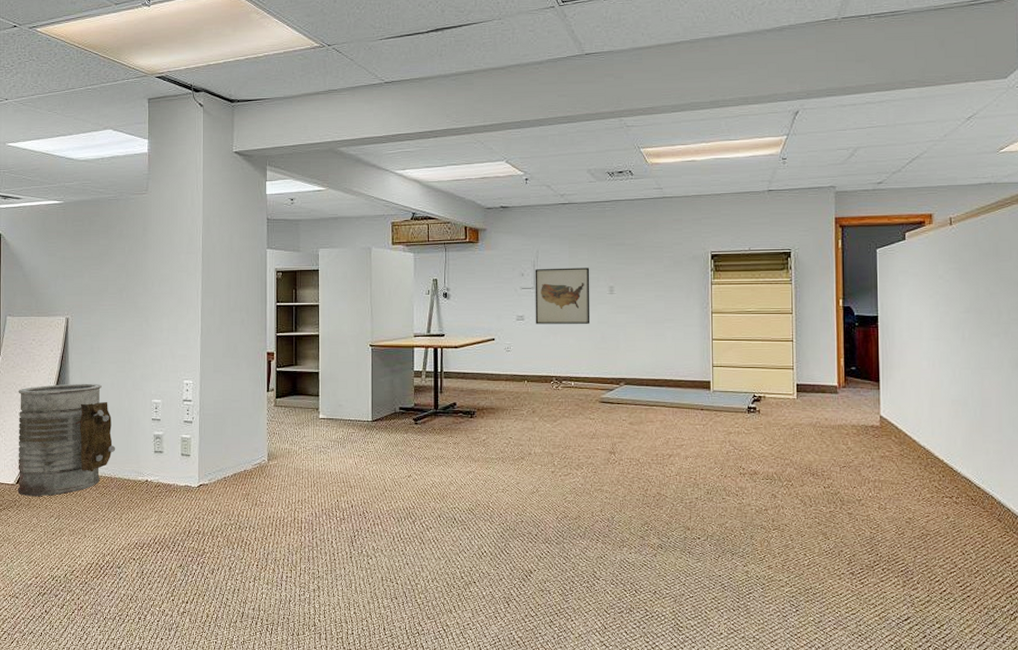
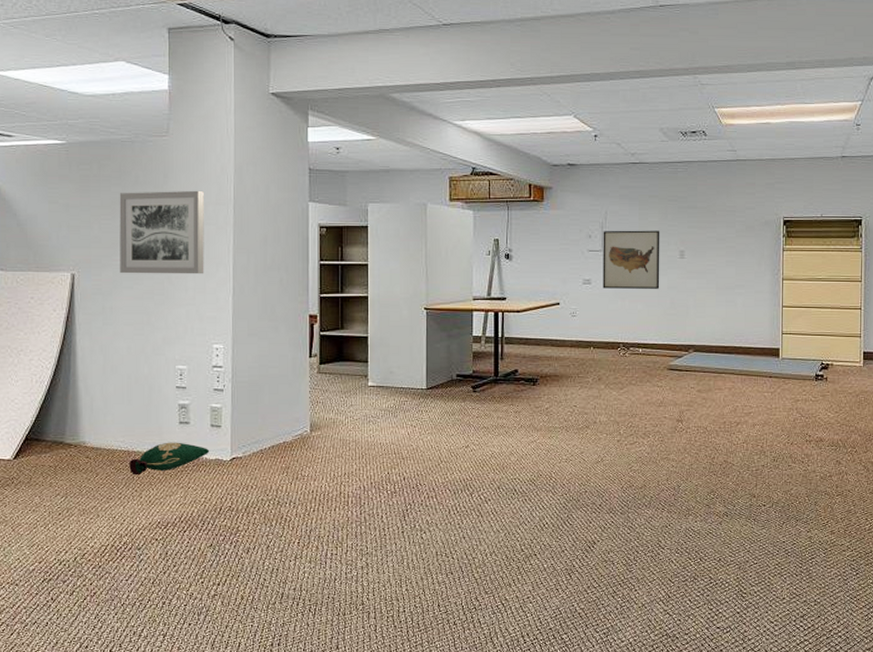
trash can: present [18,383,116,496] -> none [14,347,134,472]
wall art: none [106,241,177,317] -> present [119,190,205,275]
bag: none [111,469,180,500] -> present [129,442,210,476]

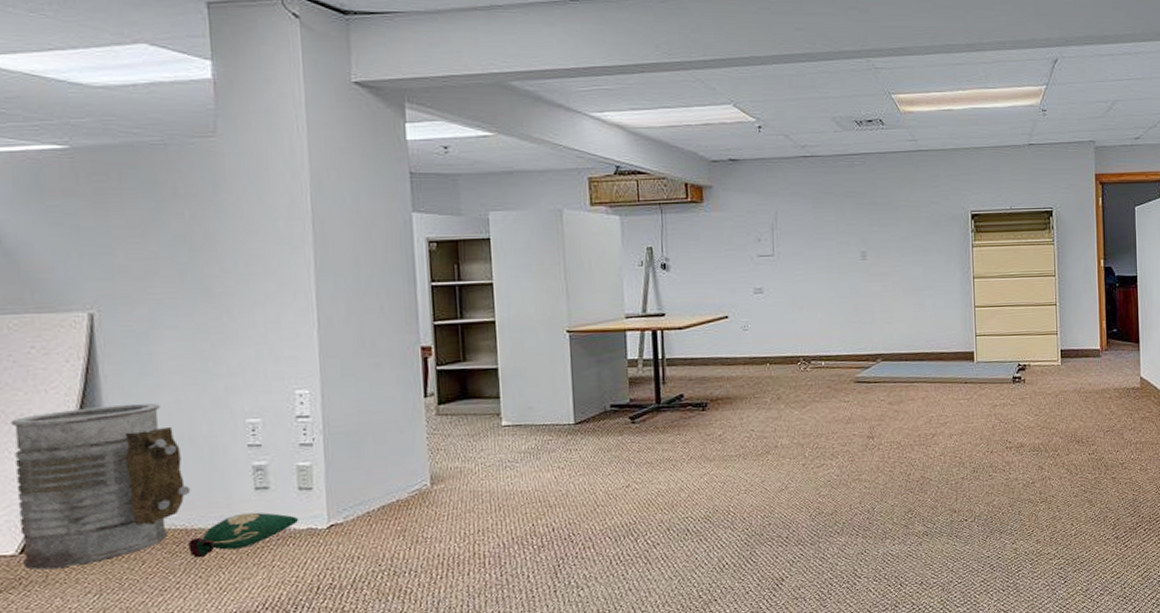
trash can: none [14,347,134,472] -> present [10,403,191,570]
wall art: present [119,190,205,275] -> none [151,202,278,310]
wall art: present [602,230,660,289] -> none [774,230,841,297]

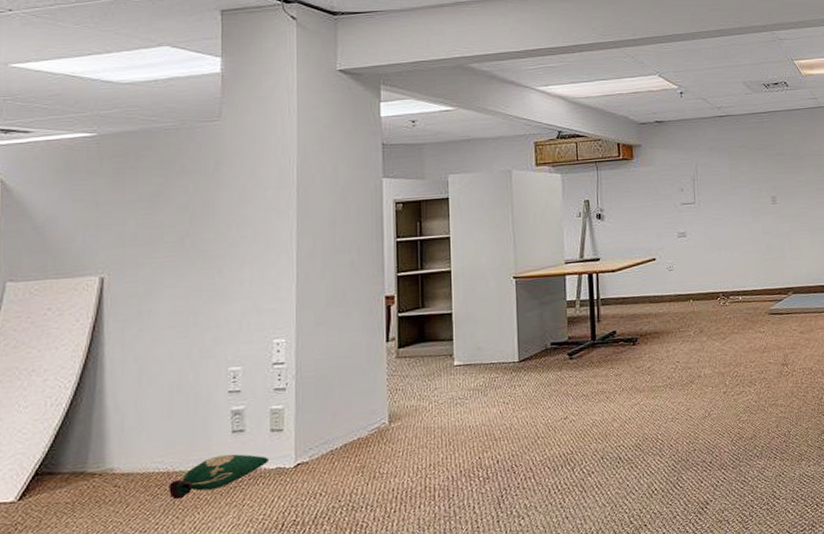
trash can: present [10,403,191,570] -> none [20,356,175,515]

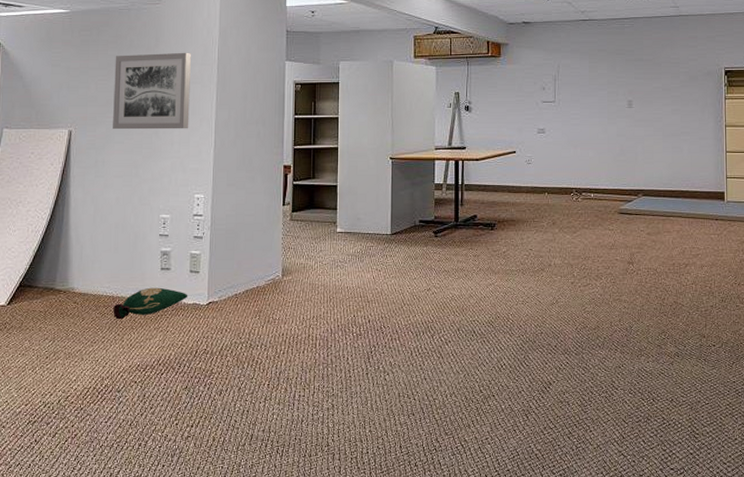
wall art: none [161,175,263,272] -> present [113,52,191,130]

